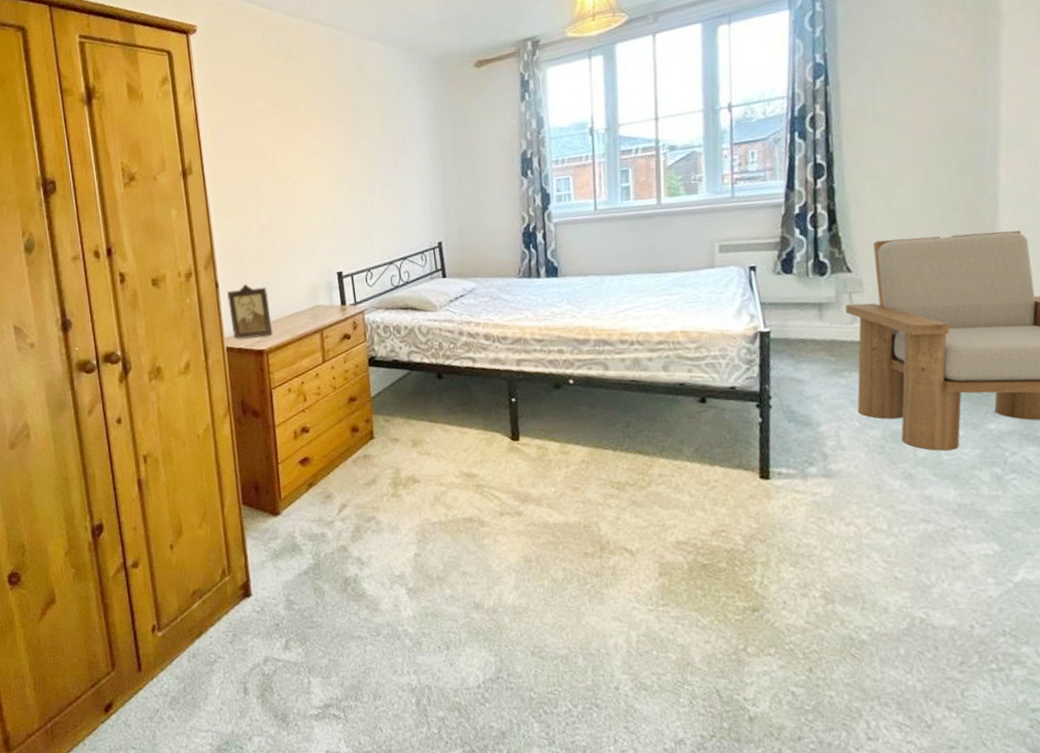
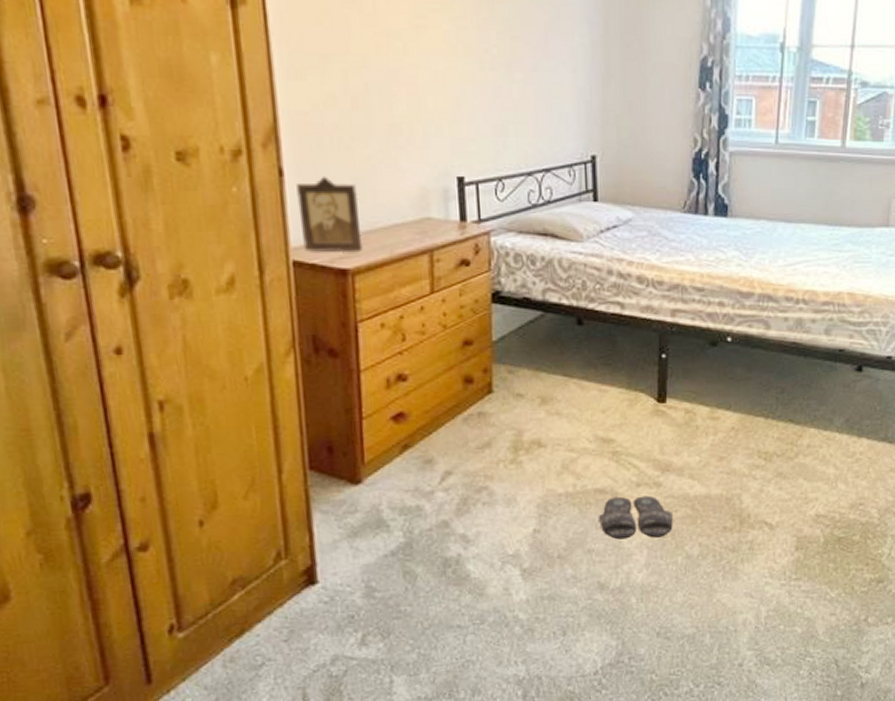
slippers: none [468,523,537,563] -> present [598,495,673,539]

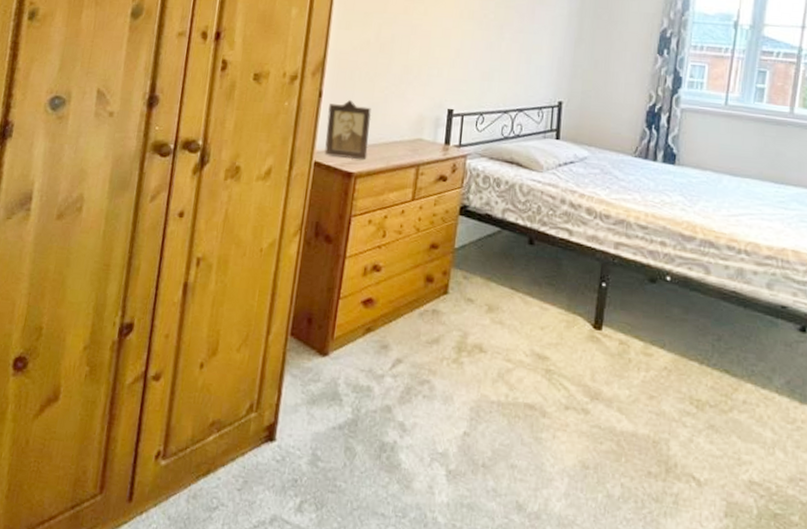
slippers: present [598,495,673,539] -> none [524,415,597,468]

